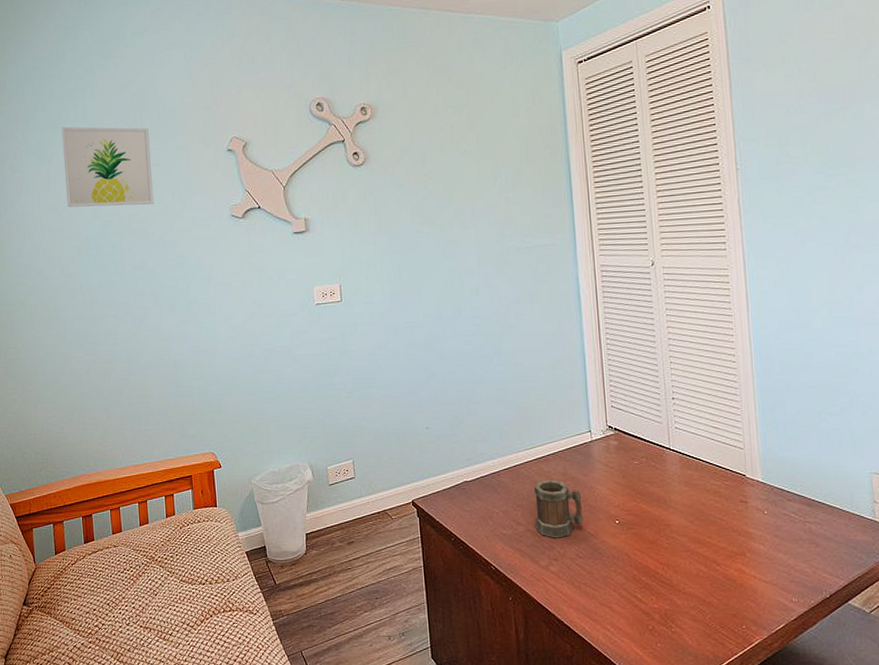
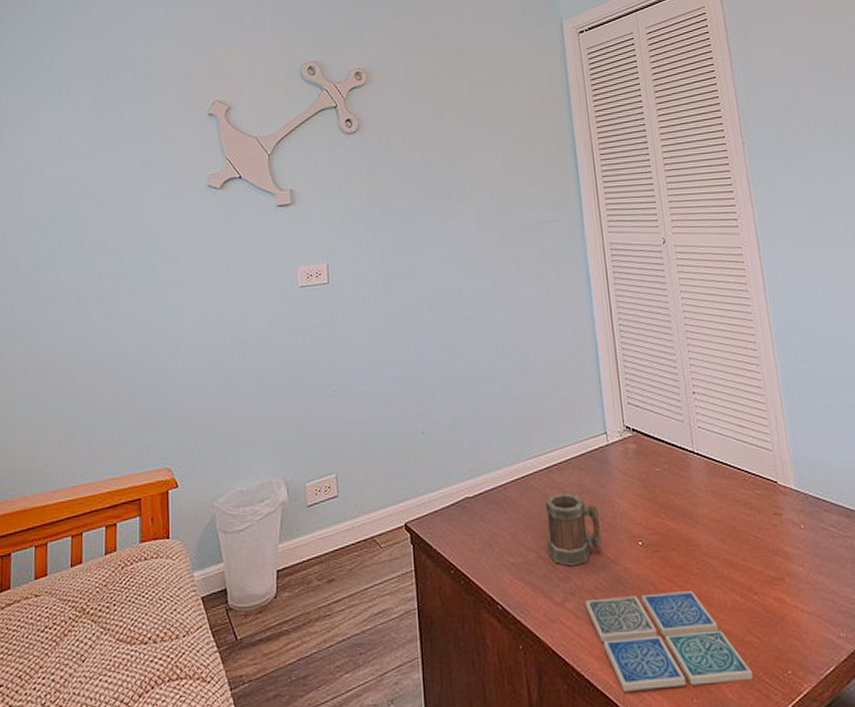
wall art: present [61,126,154,208] -> none [20,86,122,175]
drink coaster: none [566,561,712,635] -> present [584,591,754,691]

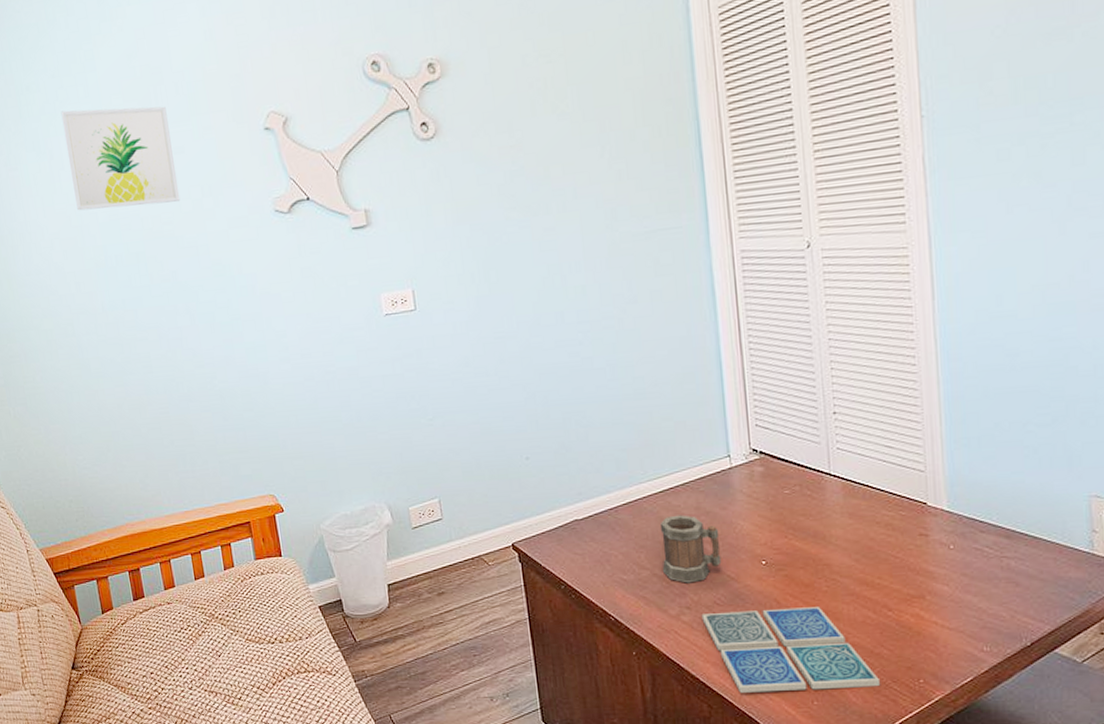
wall art: none [20,86,122,175] -> present [60,106,181,211]

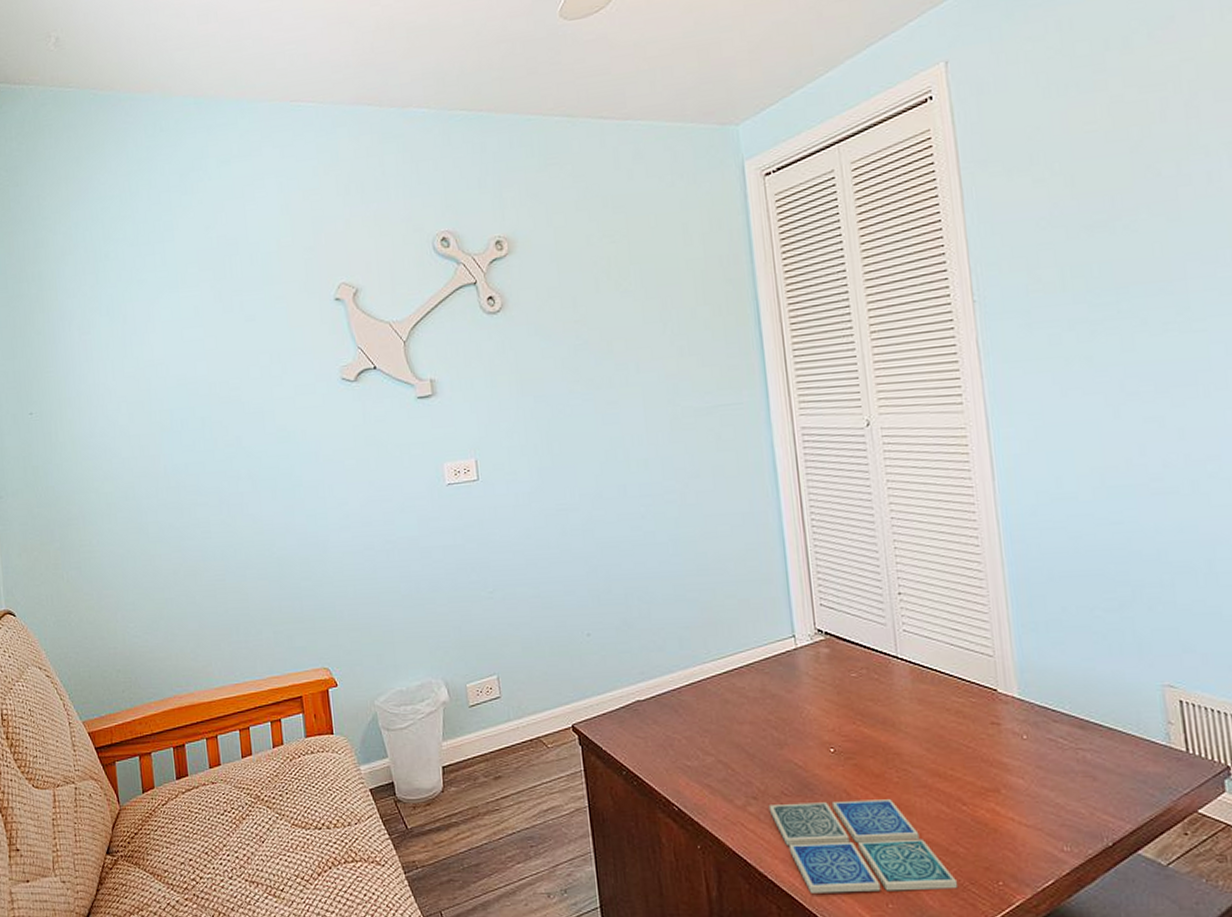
wall art: present [60,106,181,211] -> none [137,275,249,375]
mug: present [659,515,722,583] -> none [724,697,789,771]

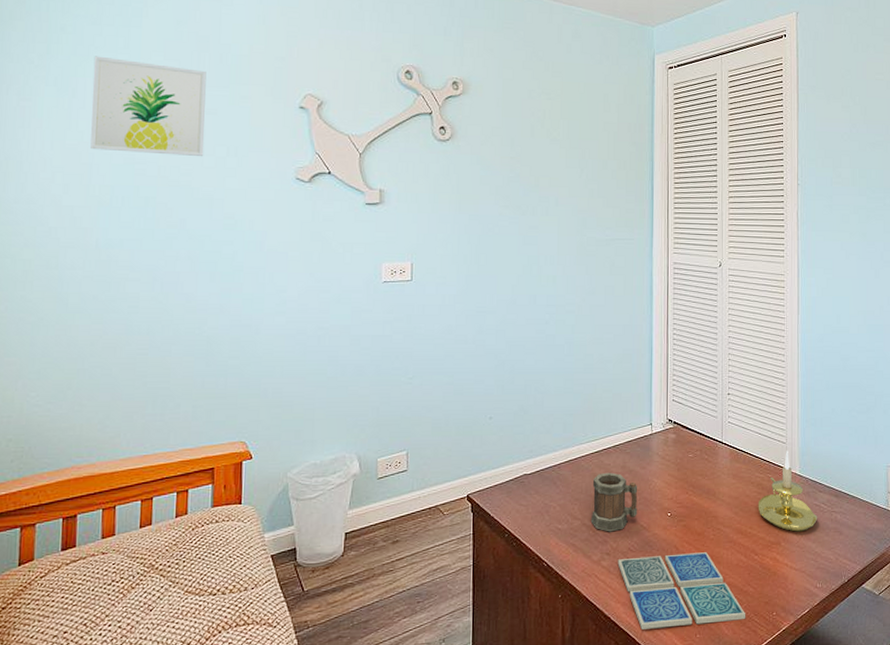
wall art: none [137,275,249,375] -> present [90,56,206,156]
mug: none [724,697,789,771] -> present [590,472,638,532]
candle holder: none [959,666,1055,776] -> present [758,451,818,532]

